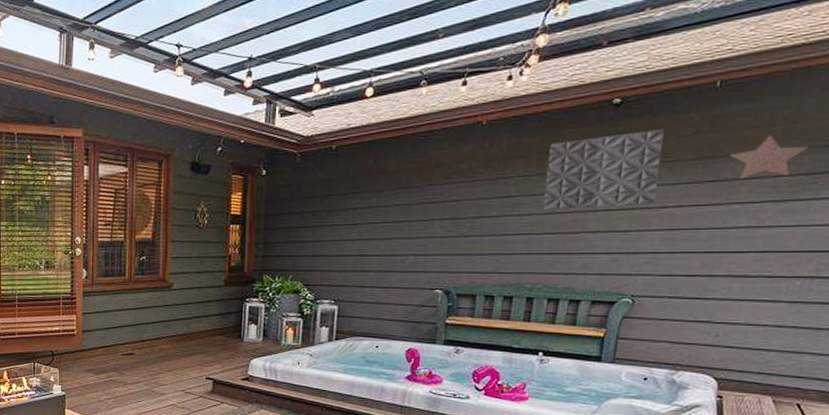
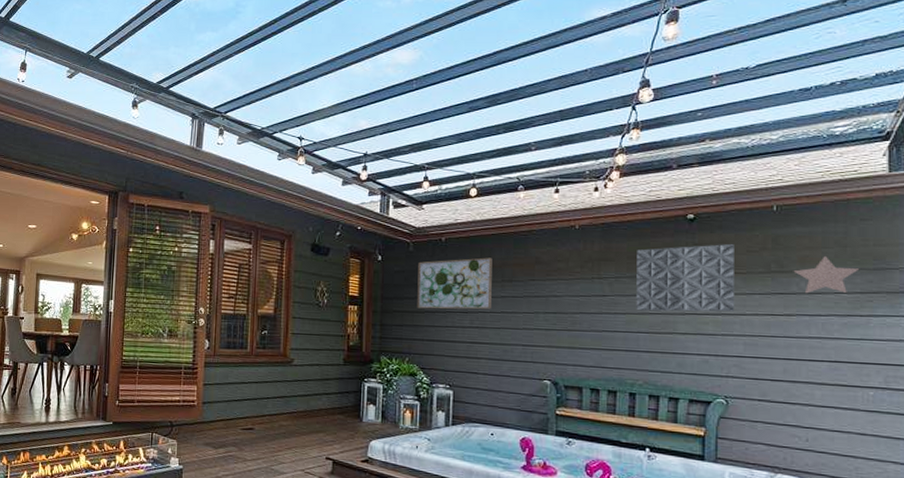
wall art: none [303,163,387,224] -> present [417,257,492,310]

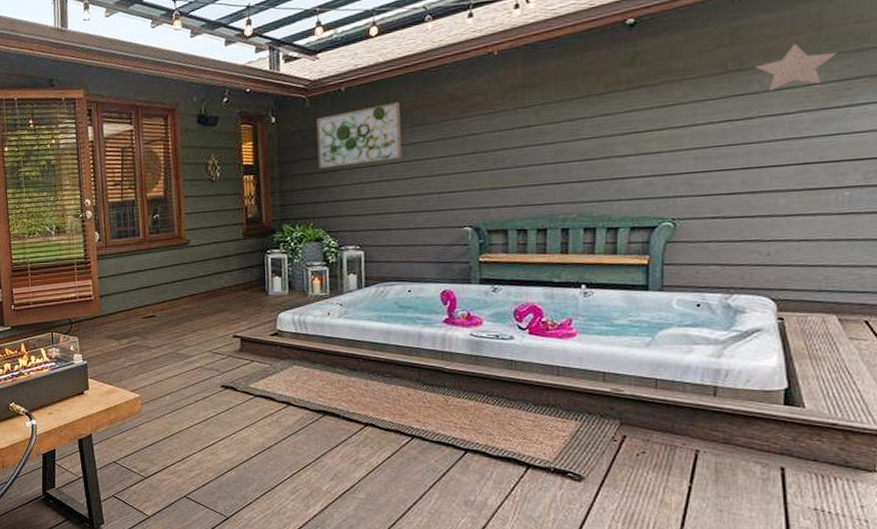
decorative wall panel: present [636,243,735,312] -> none [567,45,685,138]

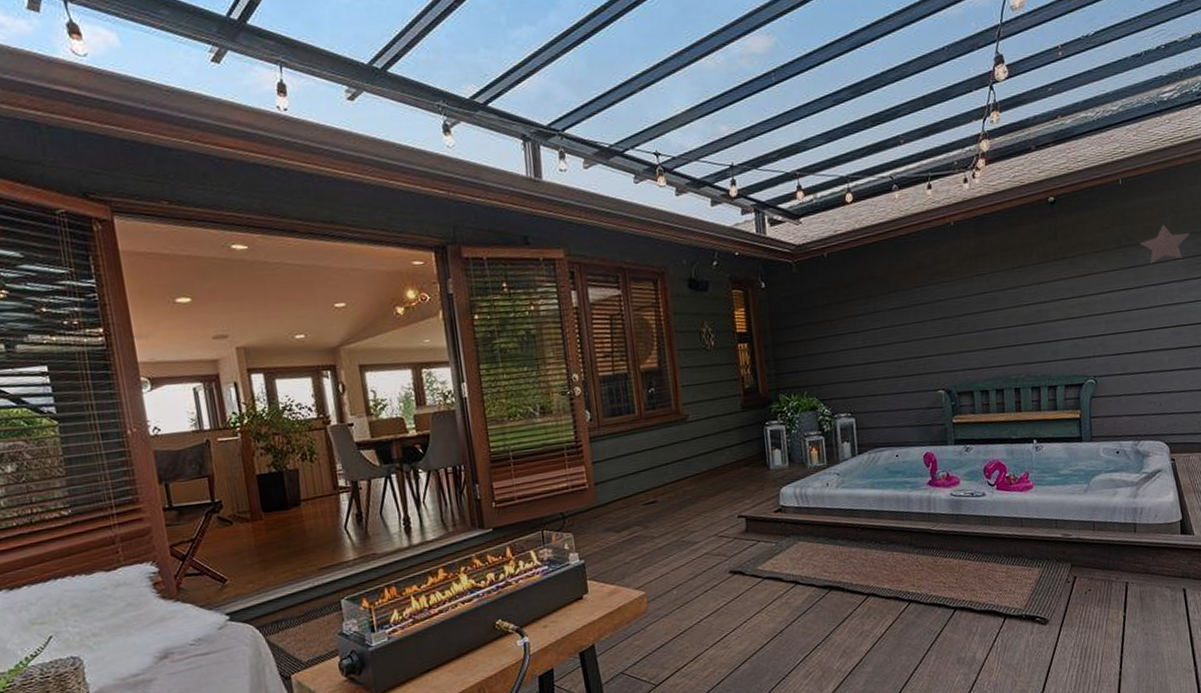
wall art: present [316,102,401,169] -> none [803,268,881,336]

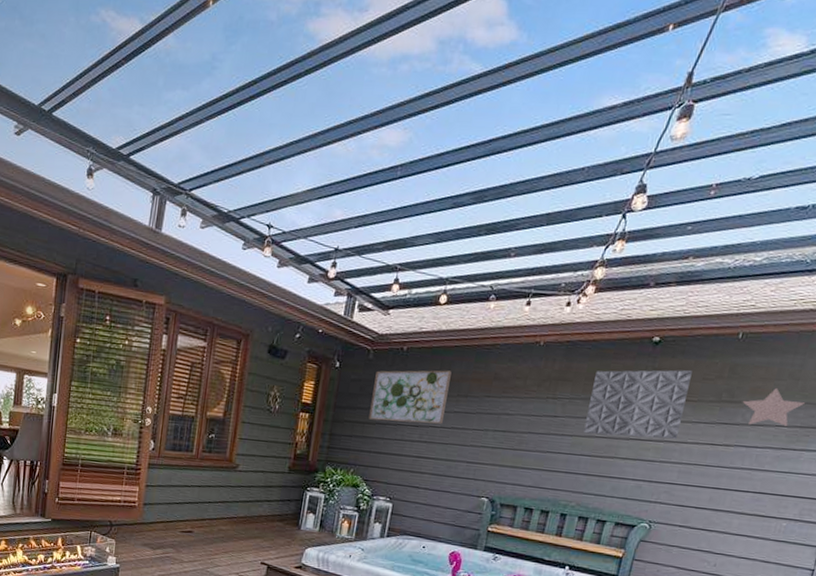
wall art: none [803,268,881,336] -> present [369,370,452,424]
decorative wall panel: none [1008,222,1096,304] -> present [583,369,692,439]

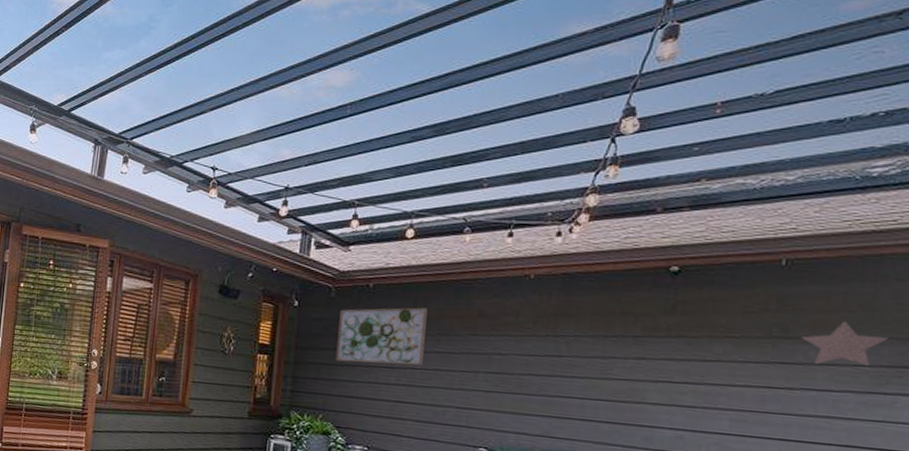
decorative wall panel: present [583,369,692,439] -> none [597,302,727,381]

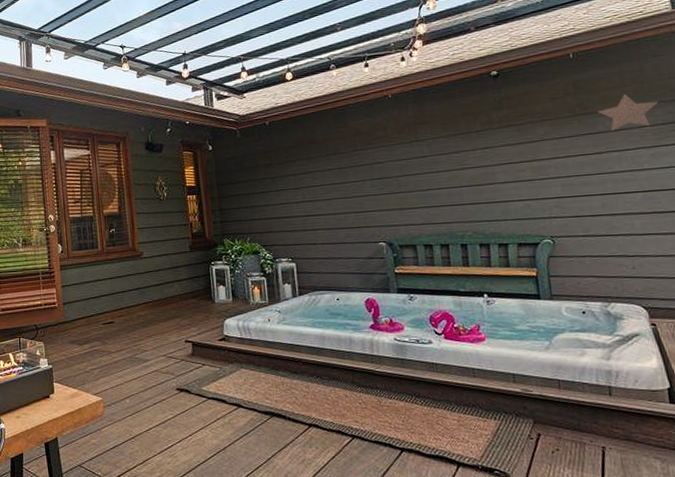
wall art: present [336,307,428,366] -> none [247,134,321,190]

